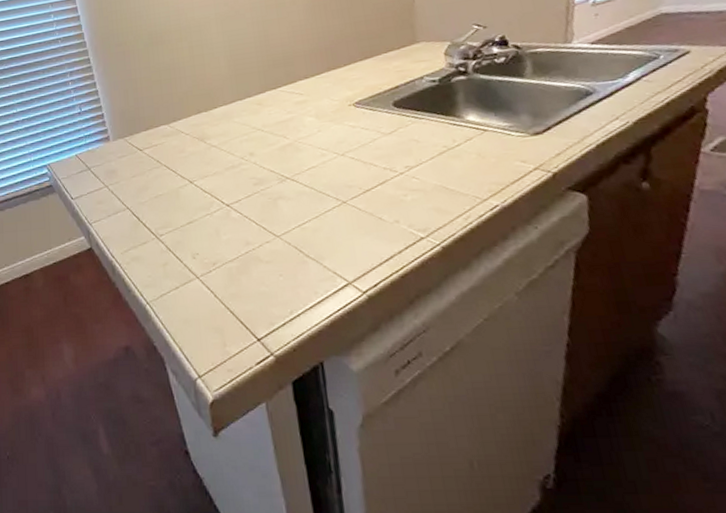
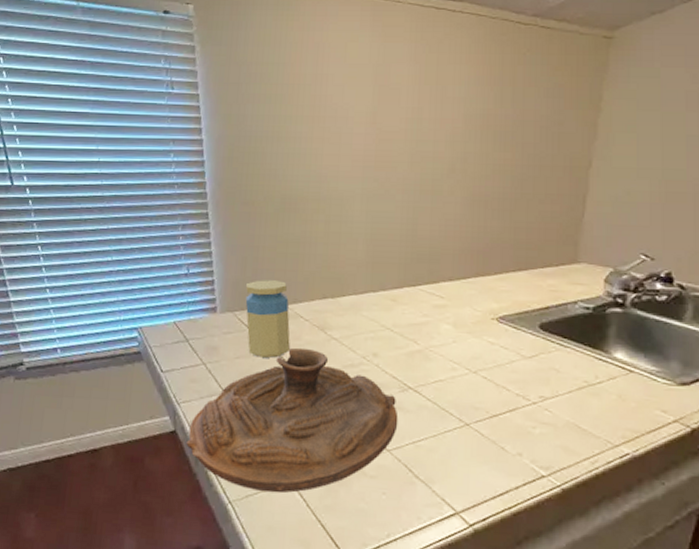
decorative bowl: none [102,158,283,290] -> present [186,347,399,494]
jar: none [131,104,177,174] -> present [245,280,290,359]

